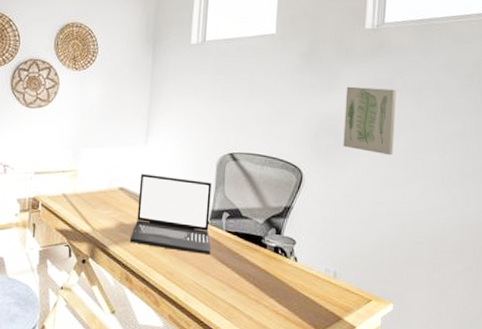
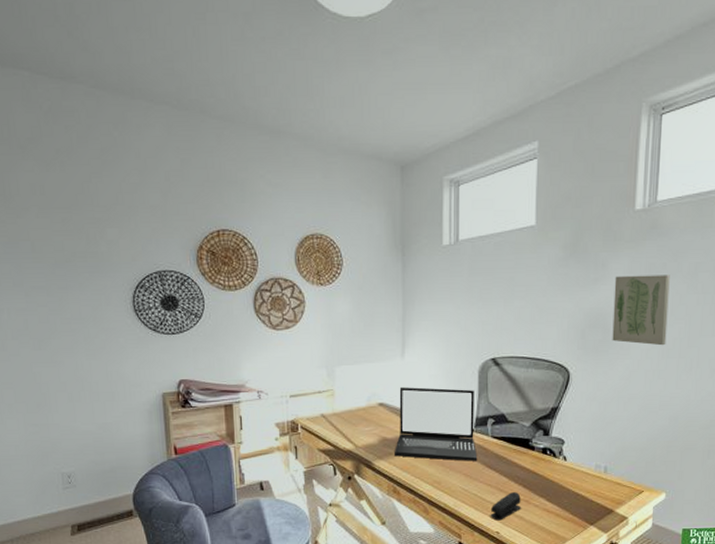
stapler: none [220,289,252,319] -> present [490,491,522,521]

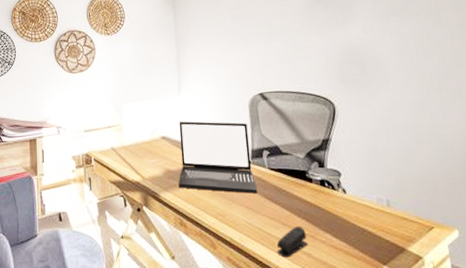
wall art: present [612,275,670,346] -> none [361,13,424,78]

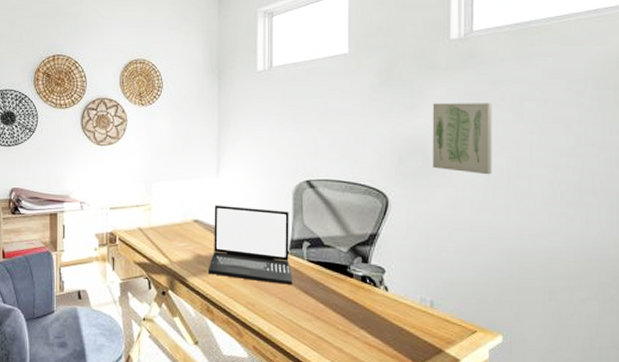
stapler: present [277,225,309,258] -> none [307,320,341,351]
wall art: none [361,13,424,78] -> present [432,103,492,175]

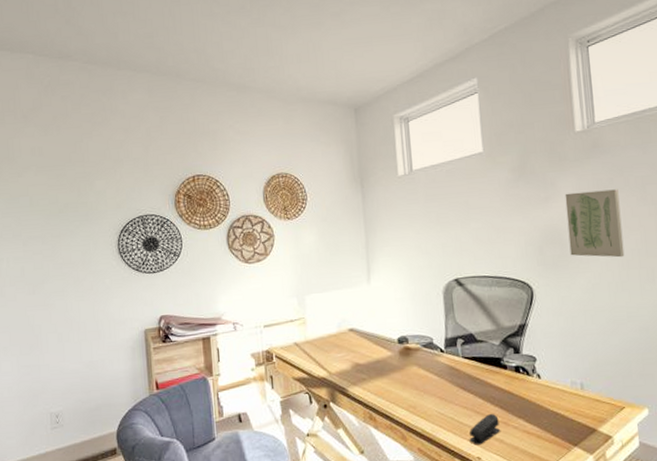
laptop: present [207,204,293,285] -> none [367,311,451,384]
stapler: none [307,320,341,351] -> present [469,413,501,445]

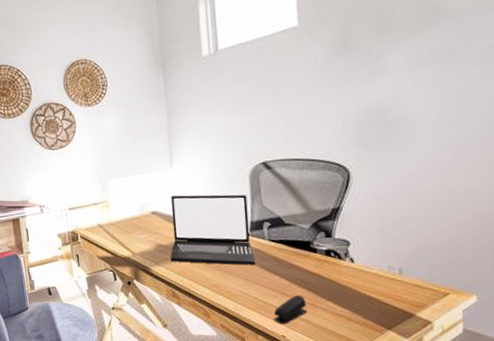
laptop: none [367,311,451,384] -> present [170,194,256,265]
wall art: present [565,189,625,258] -> none [393,60,462,137]

